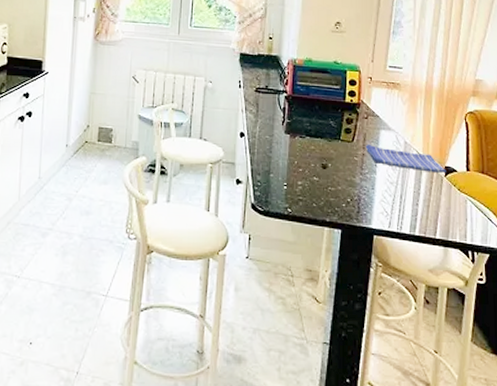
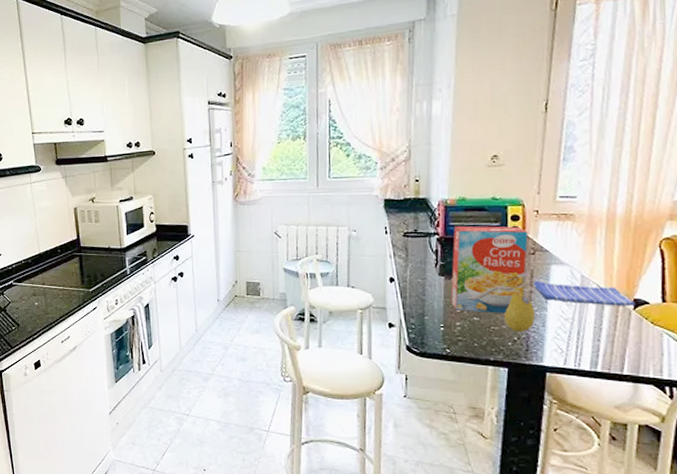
cereal box: none [294,85,362,175] -> present [450,225,528,314]
fruit: none [339,154,367,194] -> present [503,292,536,332]

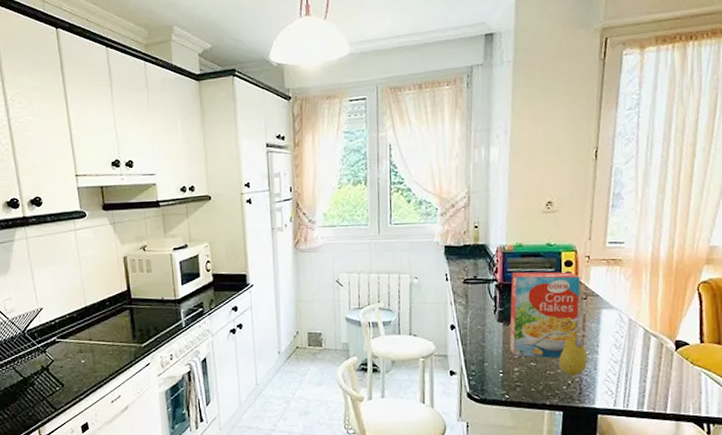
dish towel: present [533,280,635,306] -> none [585,324,677,348]

